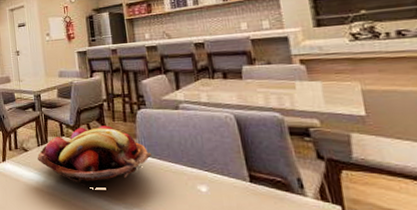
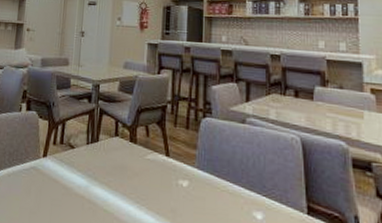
fruit basket: present [37,125,152,186] -> none [84,129,211,198]

